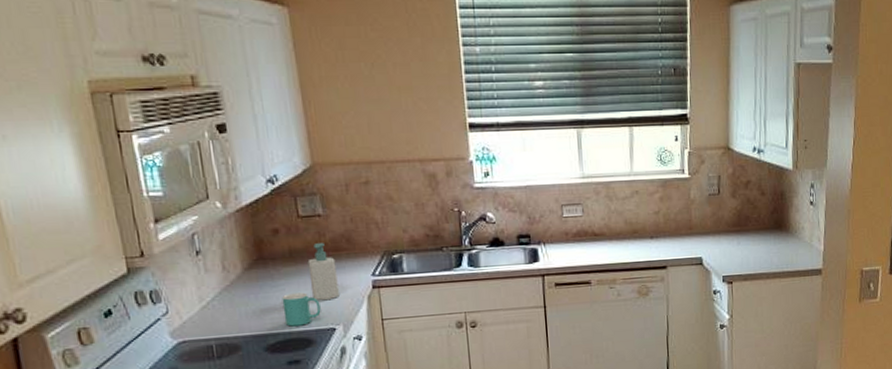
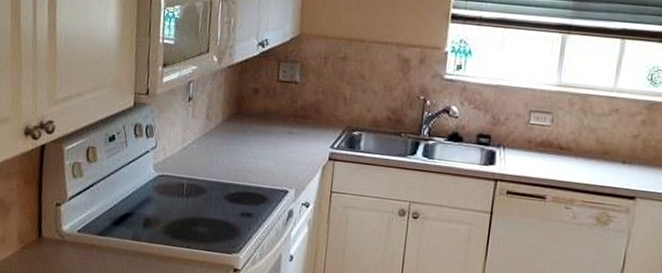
mug: present [281,292,321,327] -> none [246,150,280,183]
soap bottle: present [307,243,339,301] -> none [275,108,301,164]

